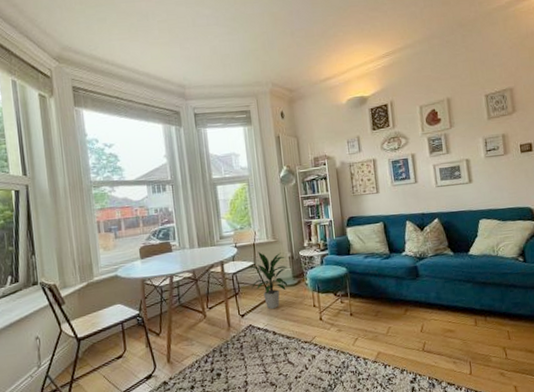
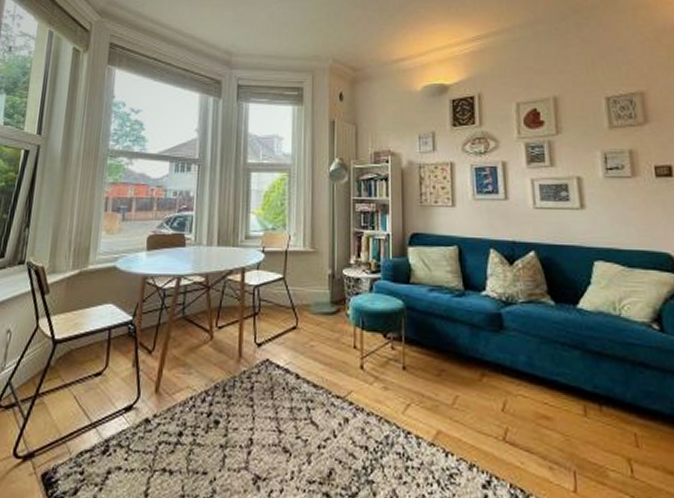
indoor plant: present [246,251,288,310] -> none [272,262,325,343]

